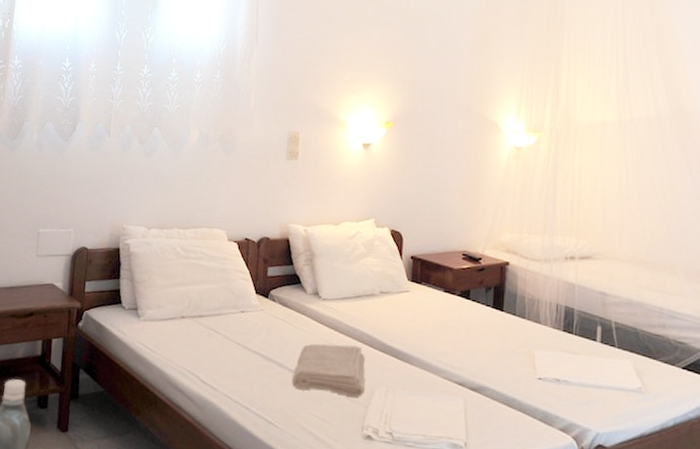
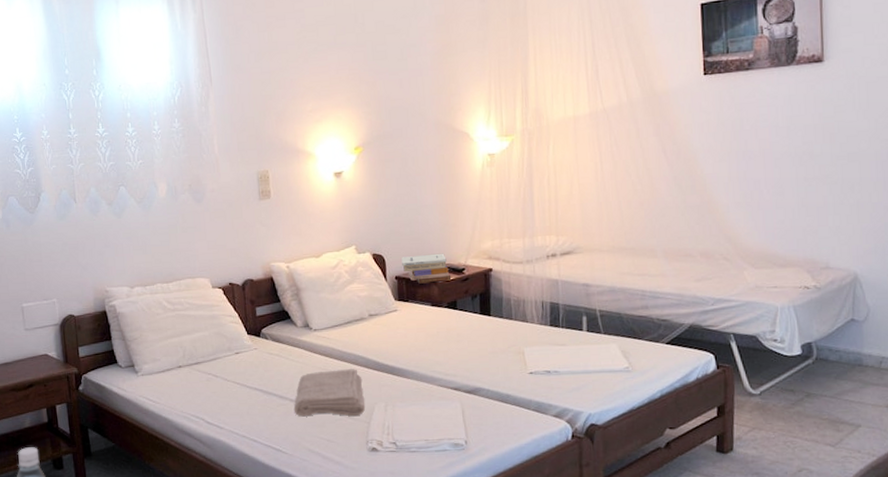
books: none [419,237,467,269] -> present [401,253,452,284]

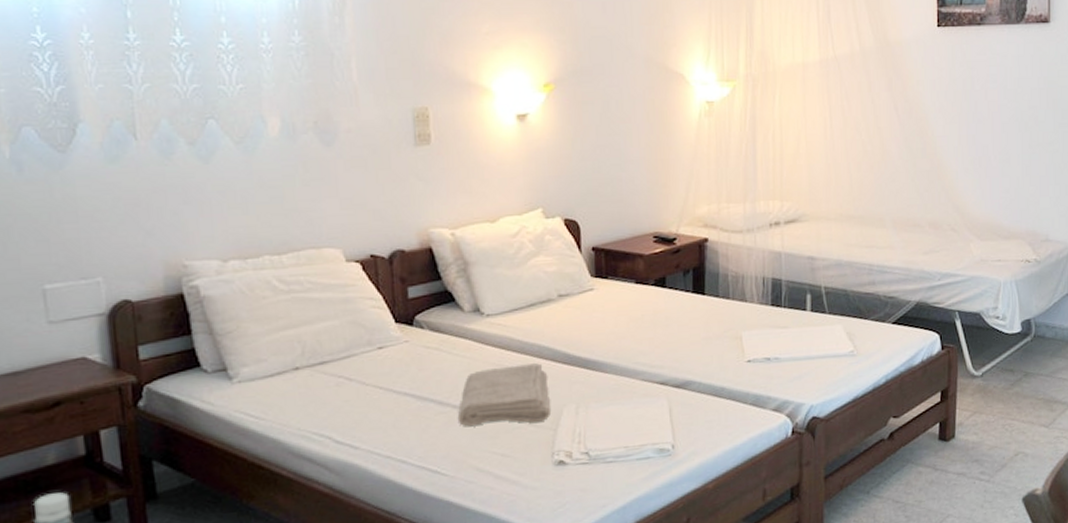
books: present [401,253,452,284] -> none [600,219,660,257]

